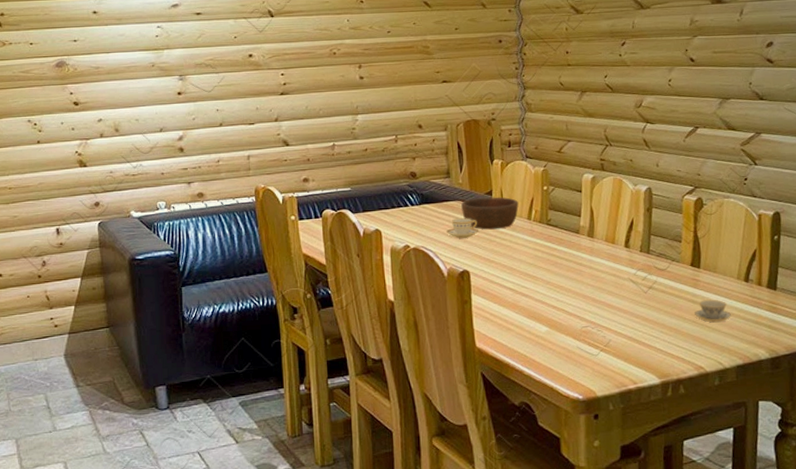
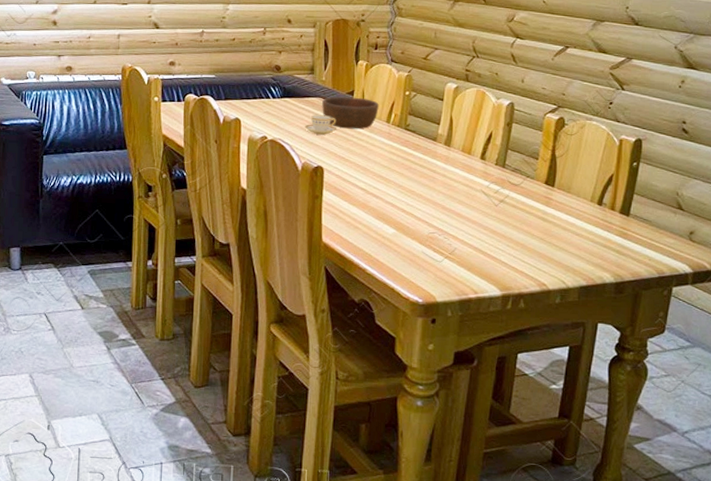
teacup: present [695,299,731,323] -> none [543,218,580,242]

